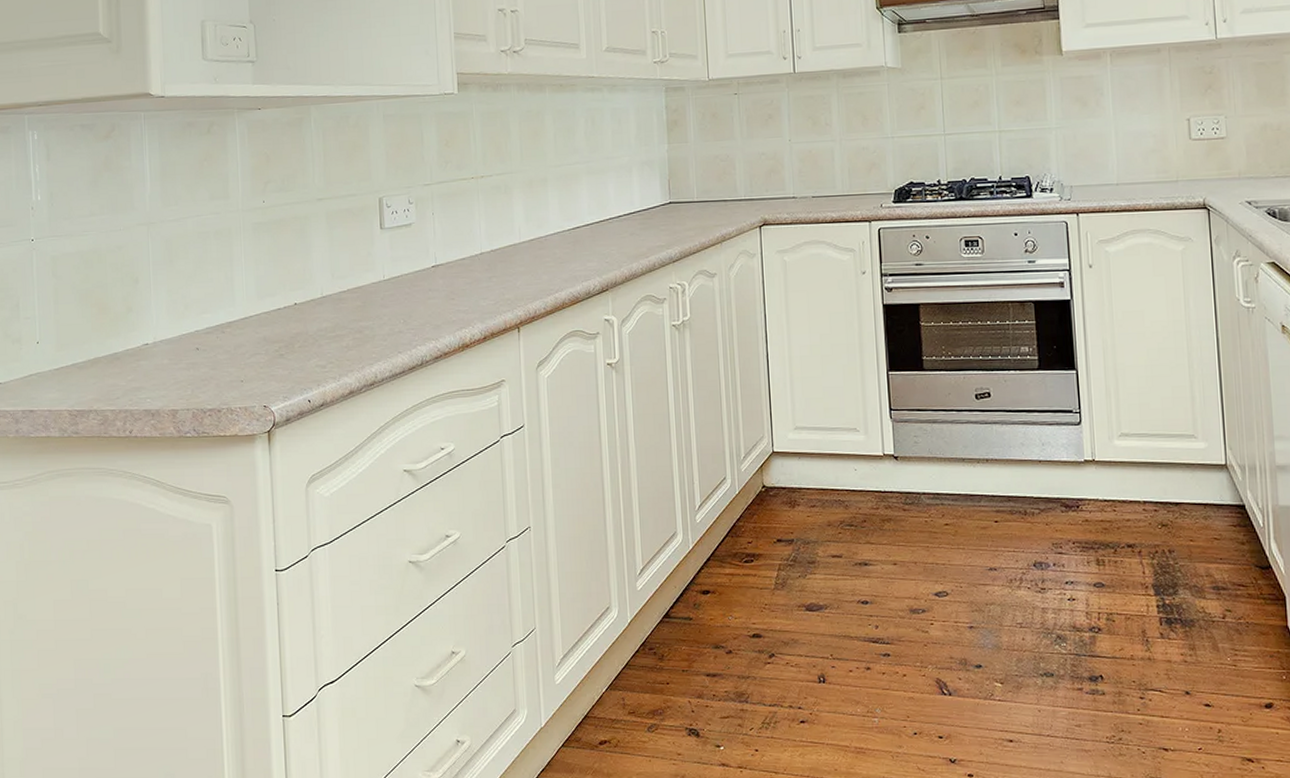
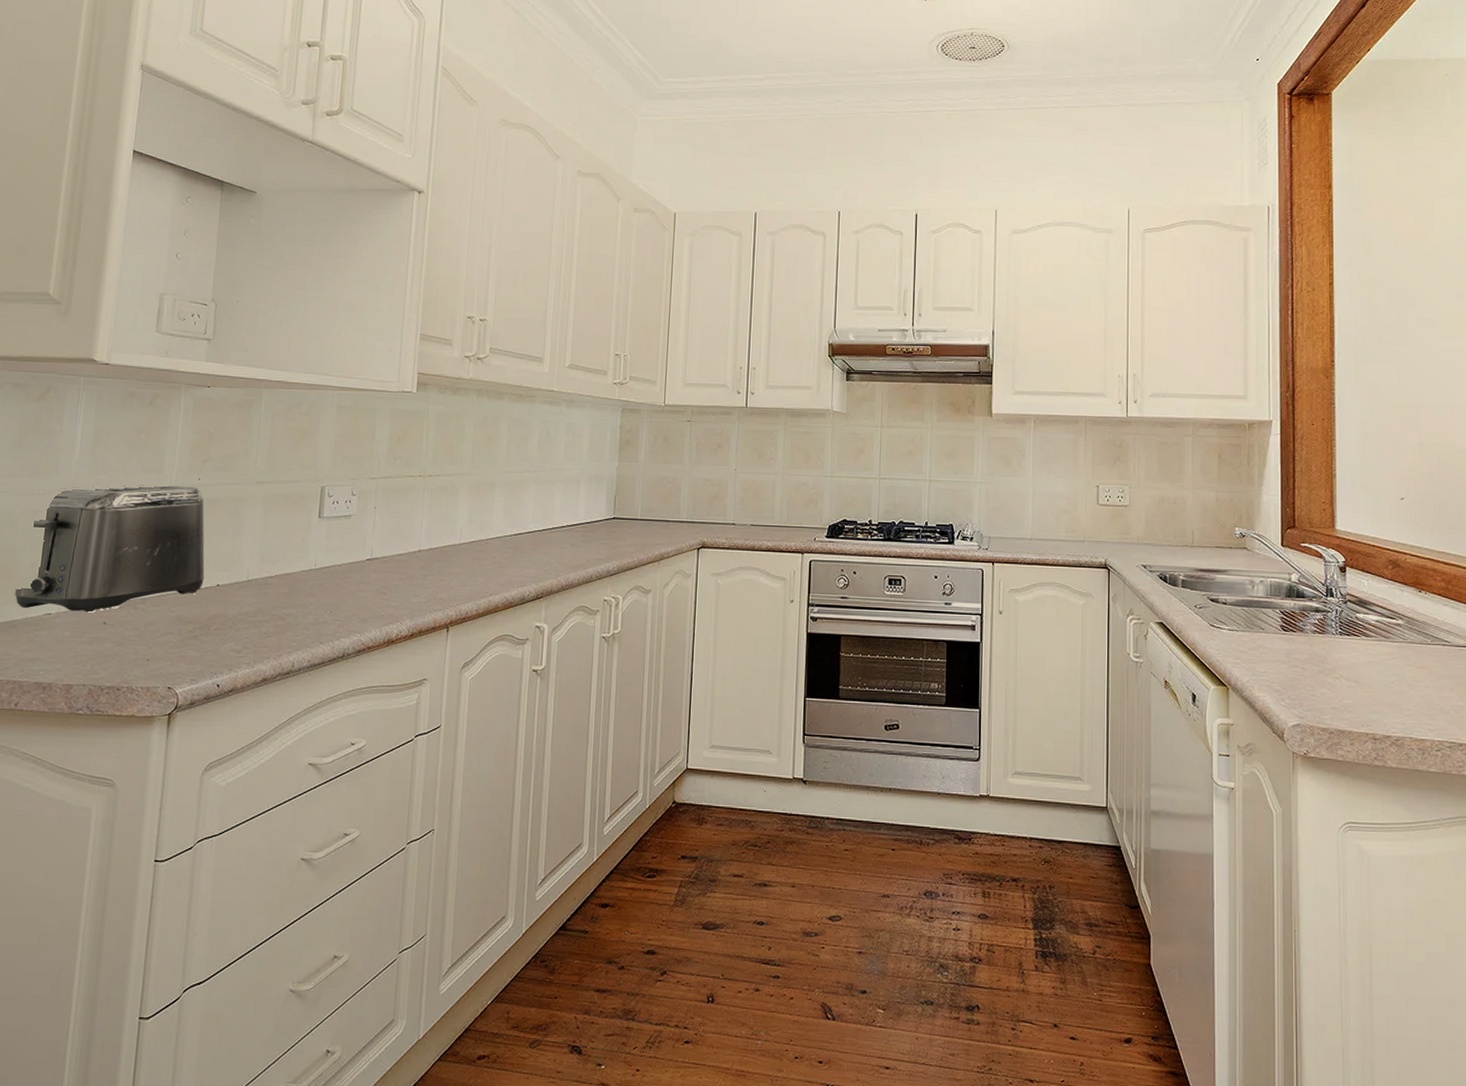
toaster: none [113,209,282,341] -> present [14,484,205,613]

